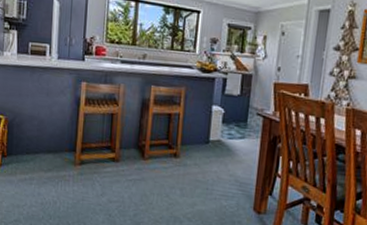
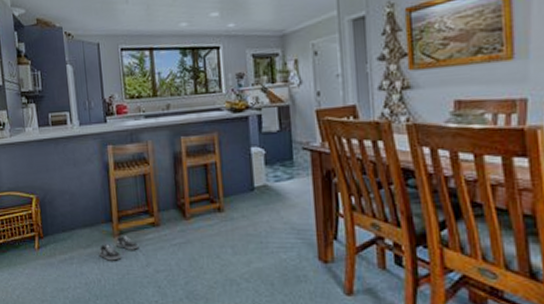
shoe: none [58,165,97,187] -> present [99,236,139,261]

